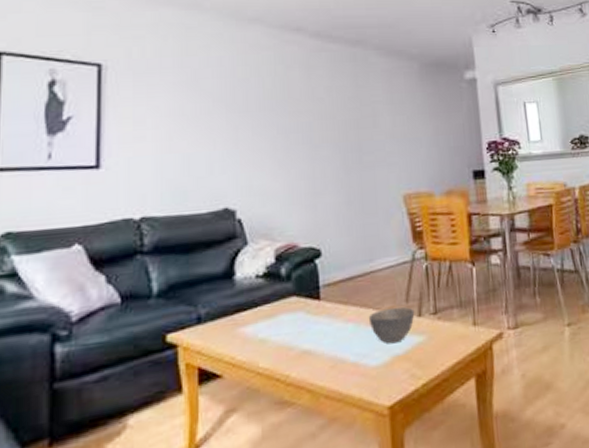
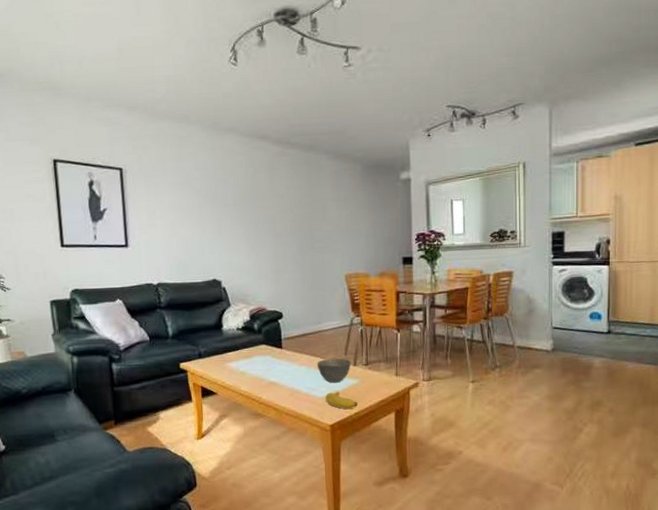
banana: none [380,355,427,381] -> present [325,392,359,409]

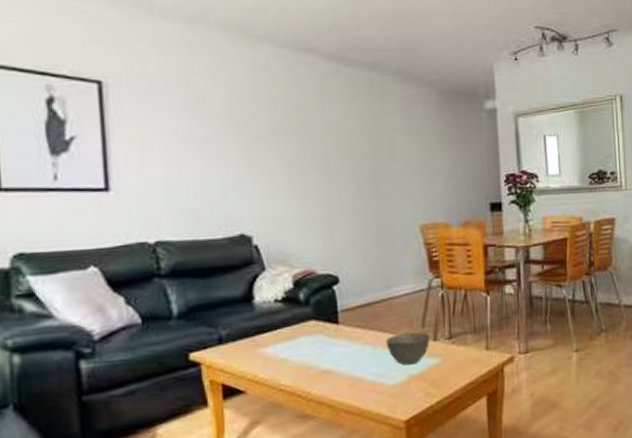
banana: present [325,392,359,409] -> none [397,376,441,398]

